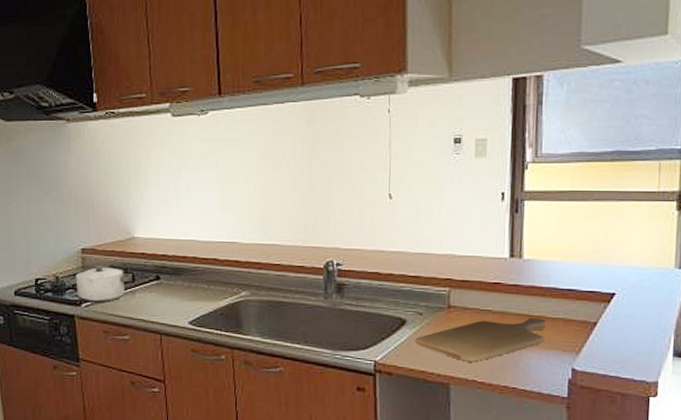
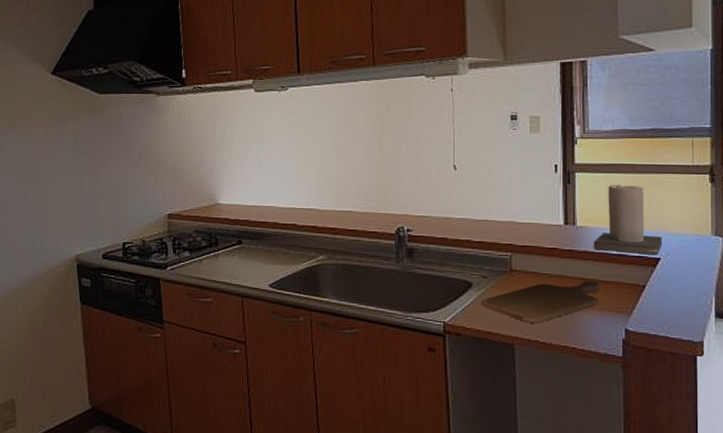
cooking pot: present [67,265,133,303] -> none [153,230,216,267]
paper towel roll: none [541,213,619,290] -> present [593,184,663,255]

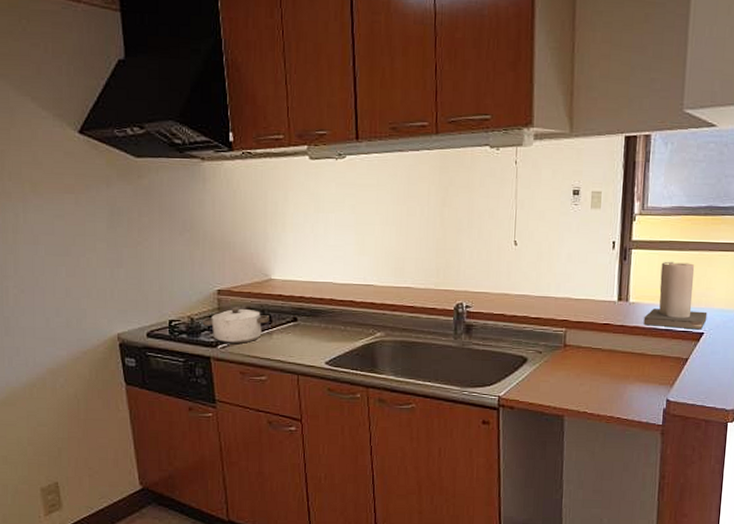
cooking pot: none [153,230,216,267] -> present [202,307,270,345]
chopping board: present [480,281,600,323] -> none [534,355,647,396]

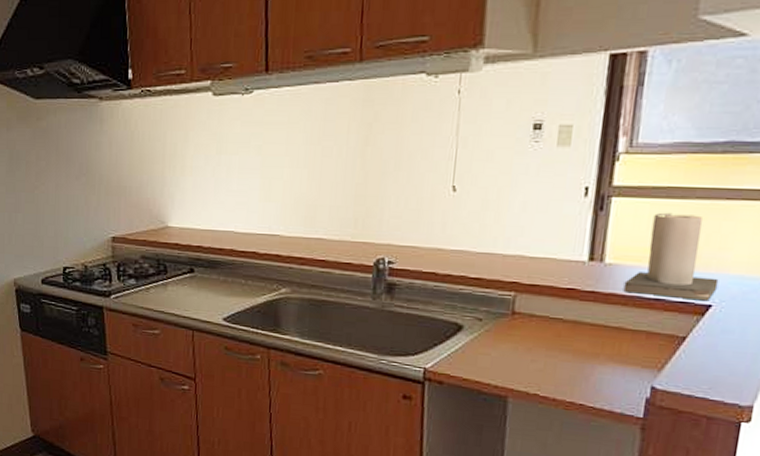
cooking pot: present [202,307,270,345] -> none [96,255,165,295]

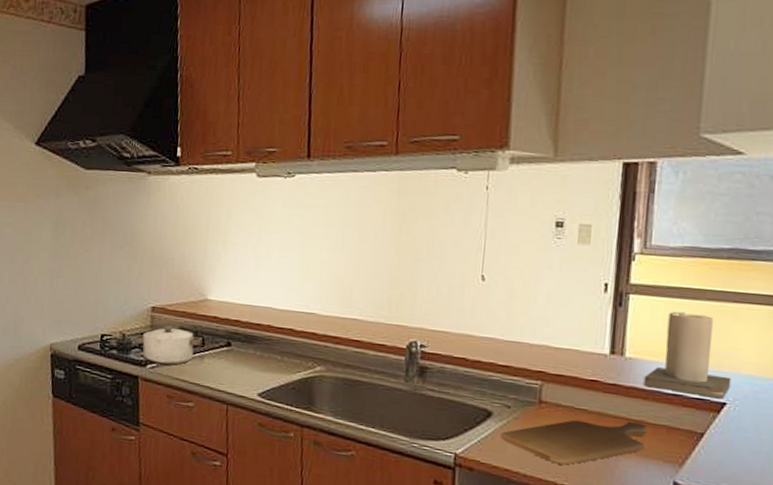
cooking pot: none [96,255,165,295] -> present [133,326,203,366]
chopping board: none [471,329,626,375] -> present [500,419,647,465]

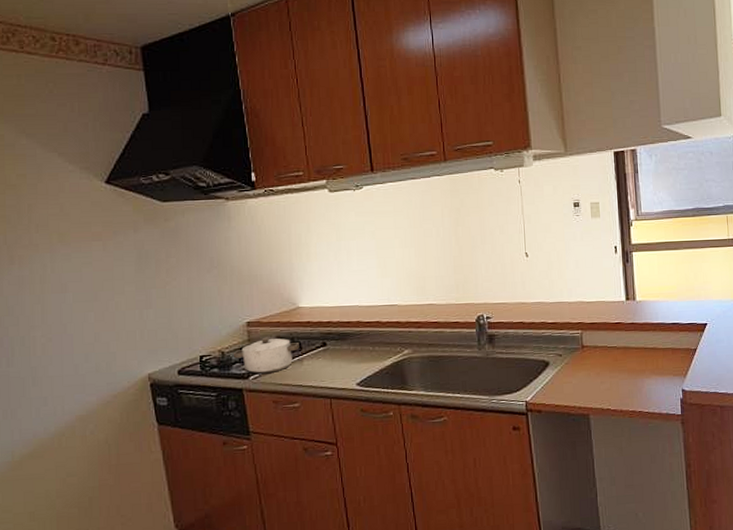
chopping board: present [500,419,647,465] -> none [557,350,659,394]
paper towel roll: present [643,311,732,399] -> none [651,260,708,321]

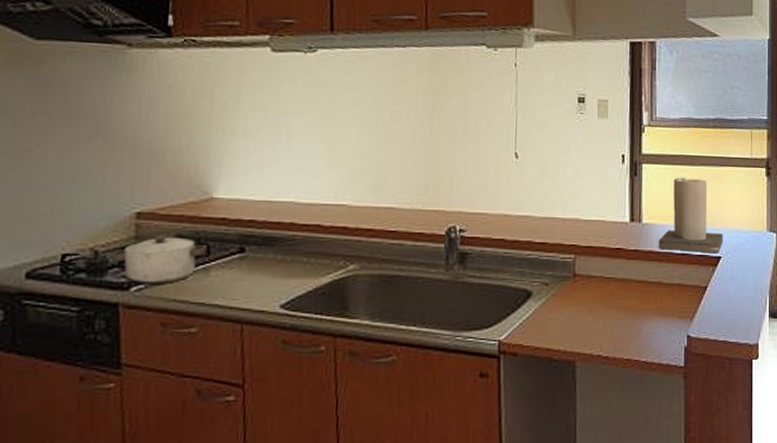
paper towel roll: none [651,260,708,321] -> present [658,177,723,254]

